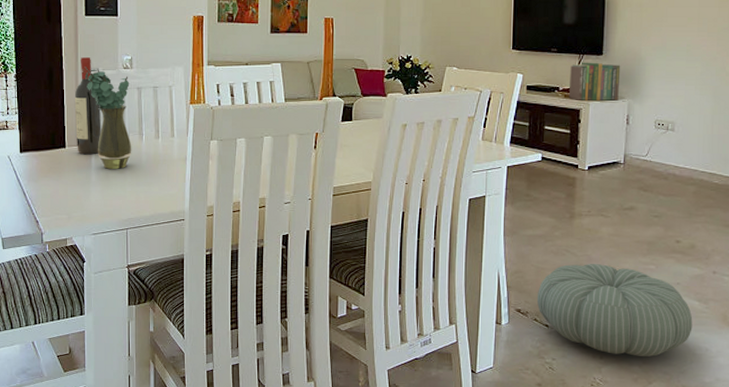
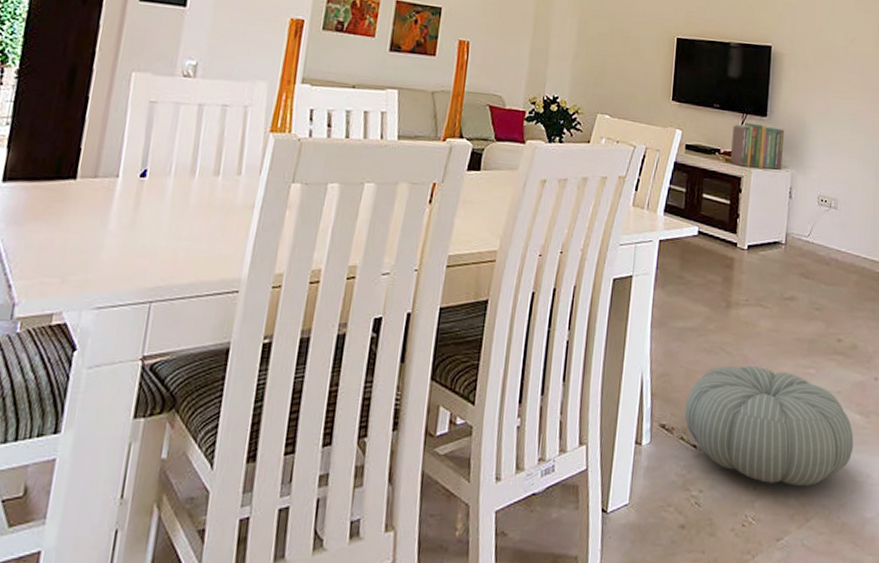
wine bottle: present [74,57,101,155] -> none [93,55,141,192]
vase: present [84,67,132,169] -> none [123,68,189,215]

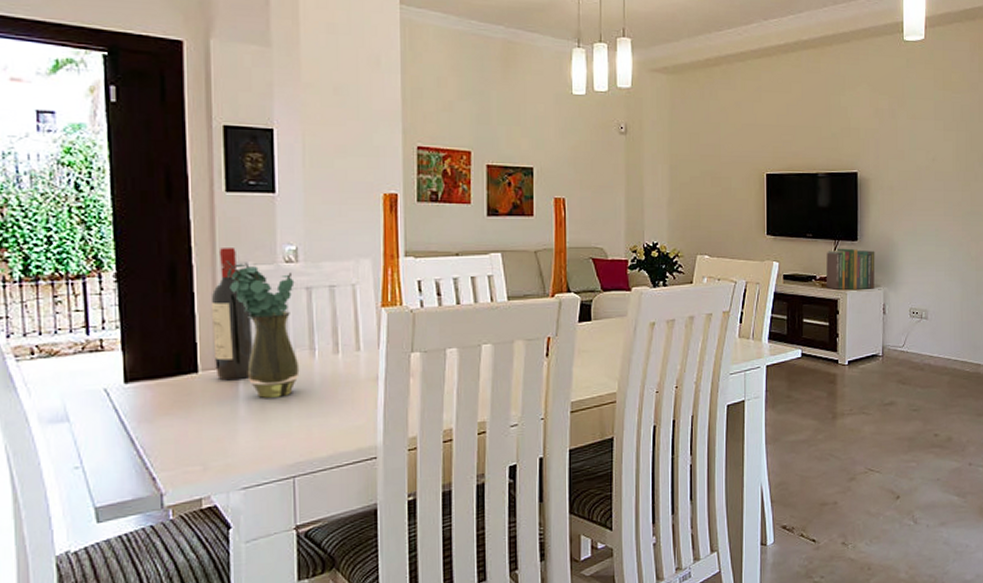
wine bottle: none [93,55,141,192] -> present [210,248,253,381]
vase: none [123,68,189,215] -> present [226,260,300,398]
pouf: present [684,366,854,486] -> none [802,466,953,563]

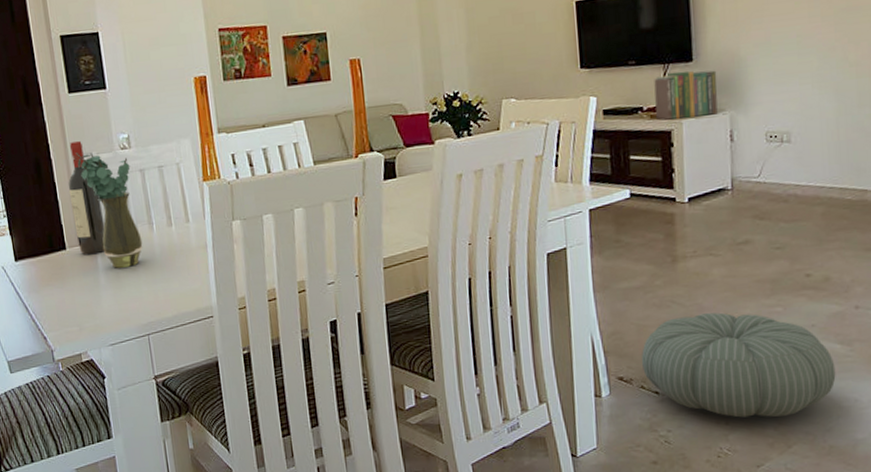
pouf: none [802,466,953,563] -> present [641,312,836,418]

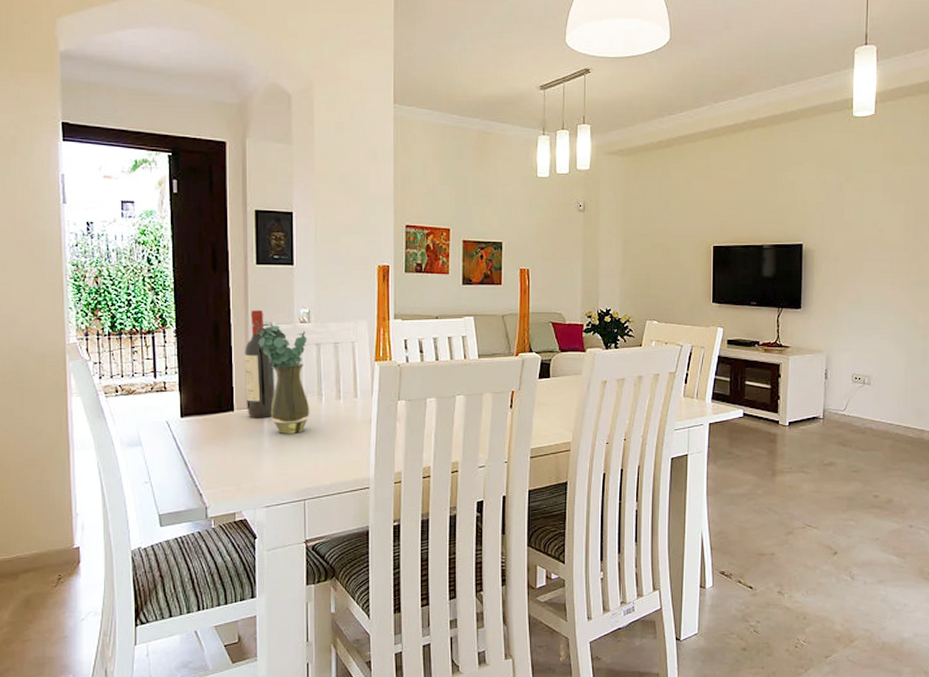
pouf: present [641,312,836,418] -> none [740,522,892,615]
books: present [654,70,718,121] -> none [768,315,819,355]

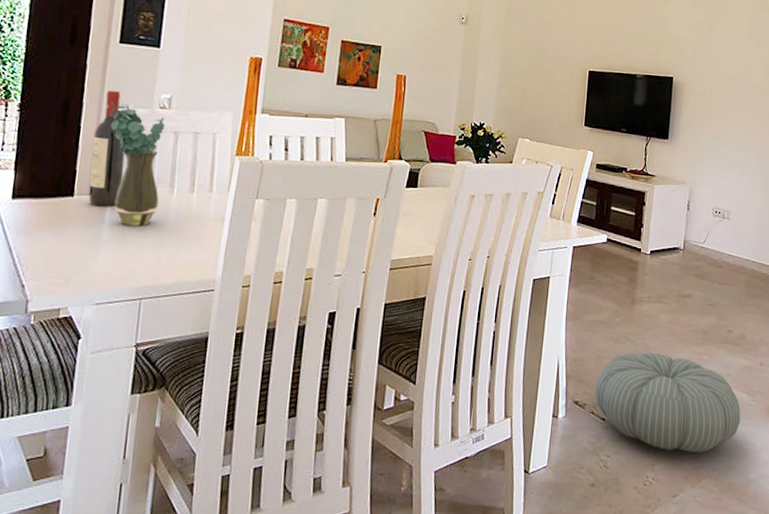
pouf: none [740,522,892,615] -> present [594,353,741,452]

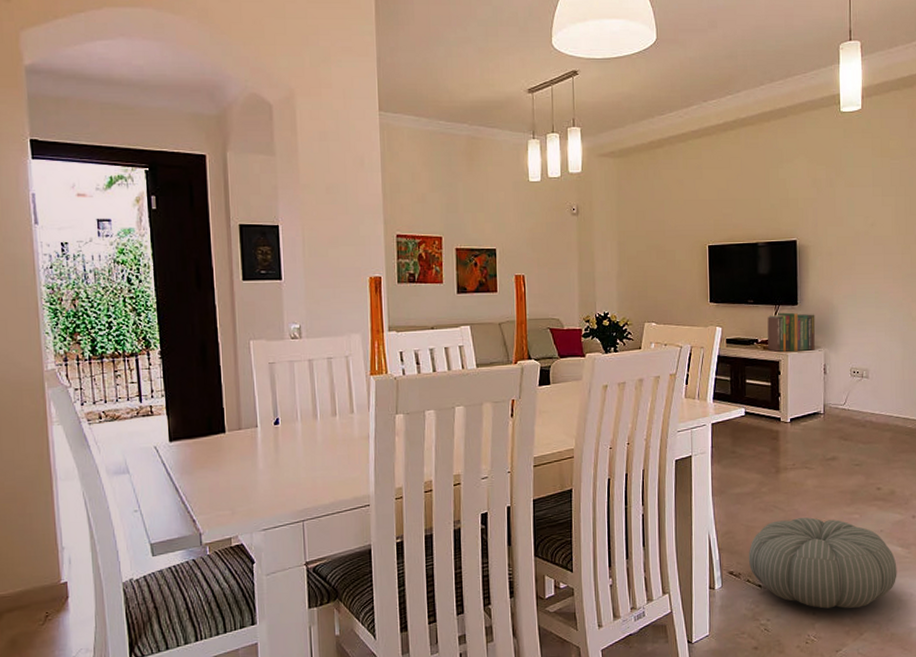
wine bottle: present [88,90,126,207] -> none [233,328,268,439]
vase: present [109,102,166,226] -> none [244,338,305,454]
books: none [635,144,684,186] -> present [767,312,816,352]

